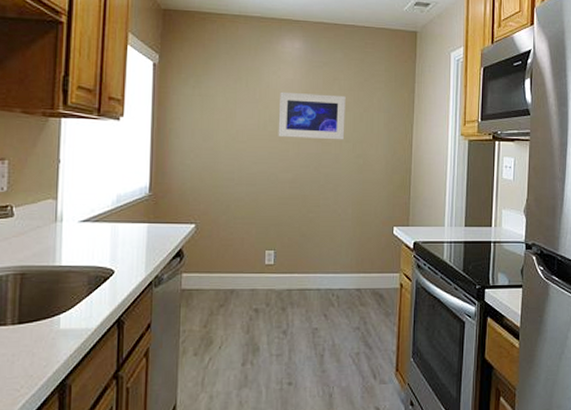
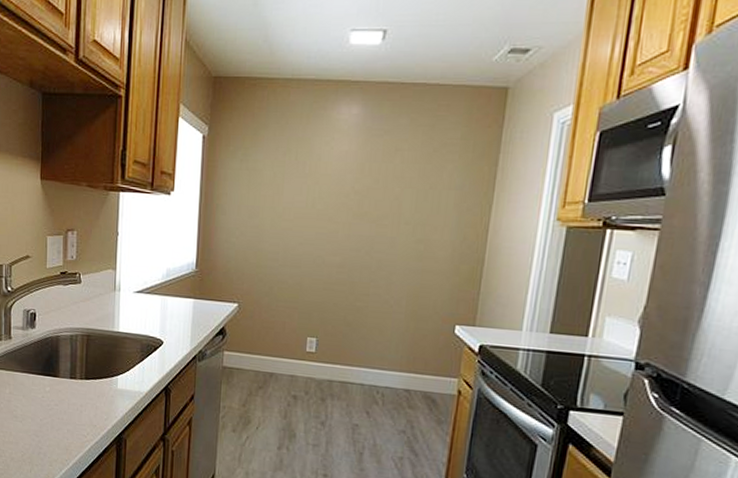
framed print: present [278,91,346,140] -> none [327,165,409,222]

